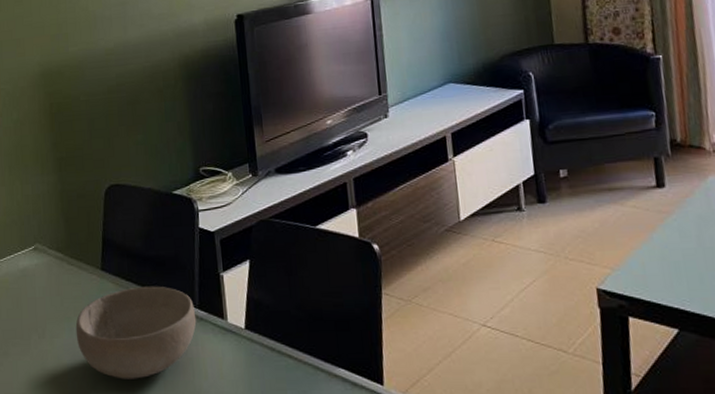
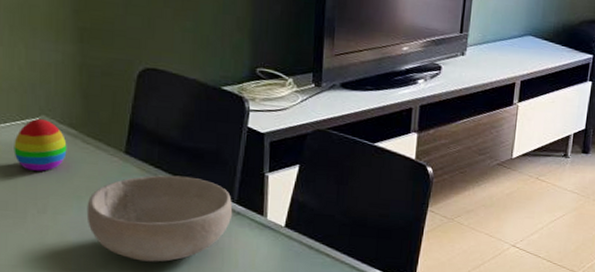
decorative egg: none [17,247,57,297] -> present [14,119,67,171]

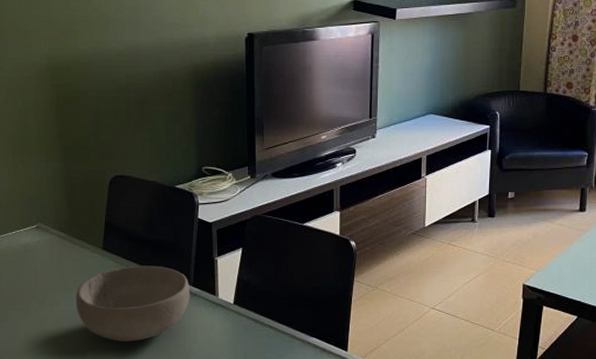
decorative egg: present [14,119,67,171] -> none [19,226,59,270]

